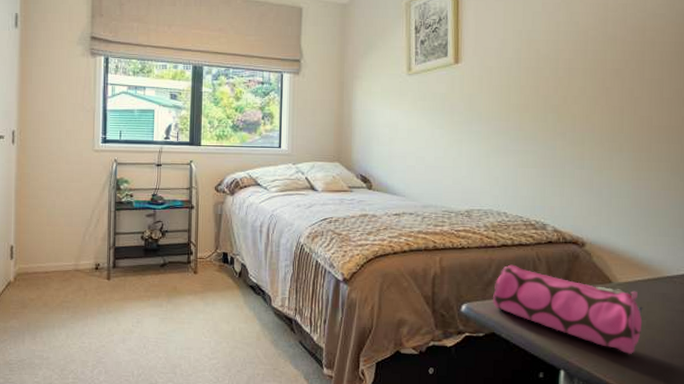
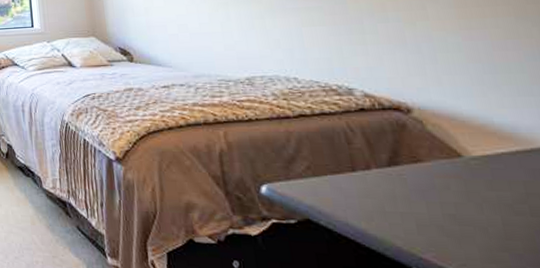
pencil case: present [492,264,643,354] -> none [298,137,525,250]

